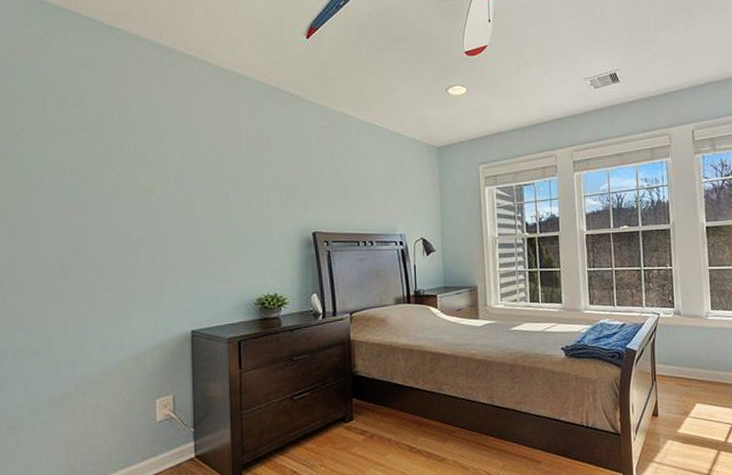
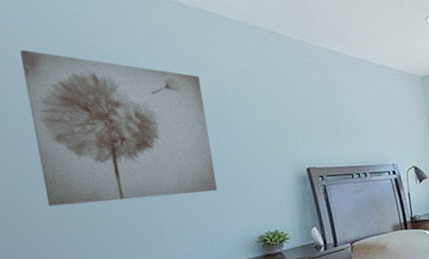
wall art: none [50,98,222,252] -> present [20,49,218,207]

